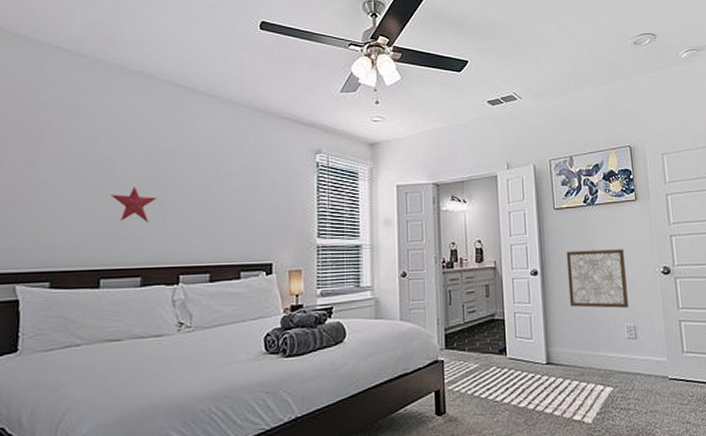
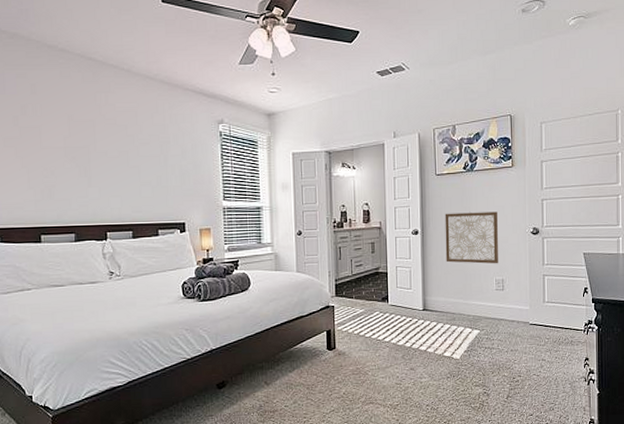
decorative star: present [111,187,156,223] -> none [42,154,81,187]

